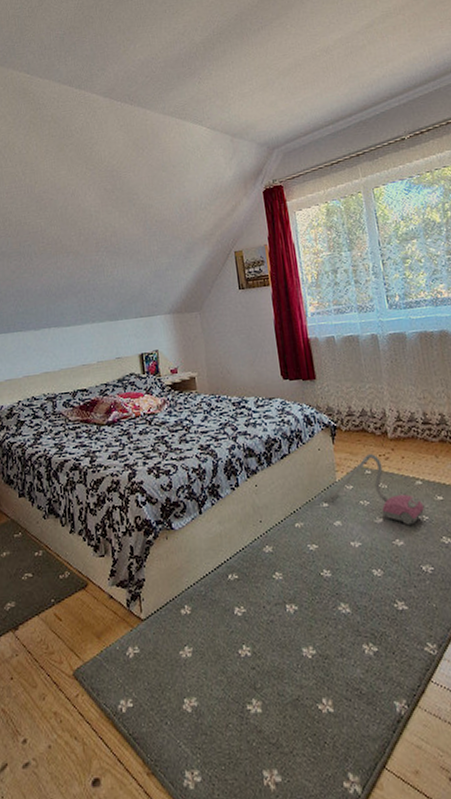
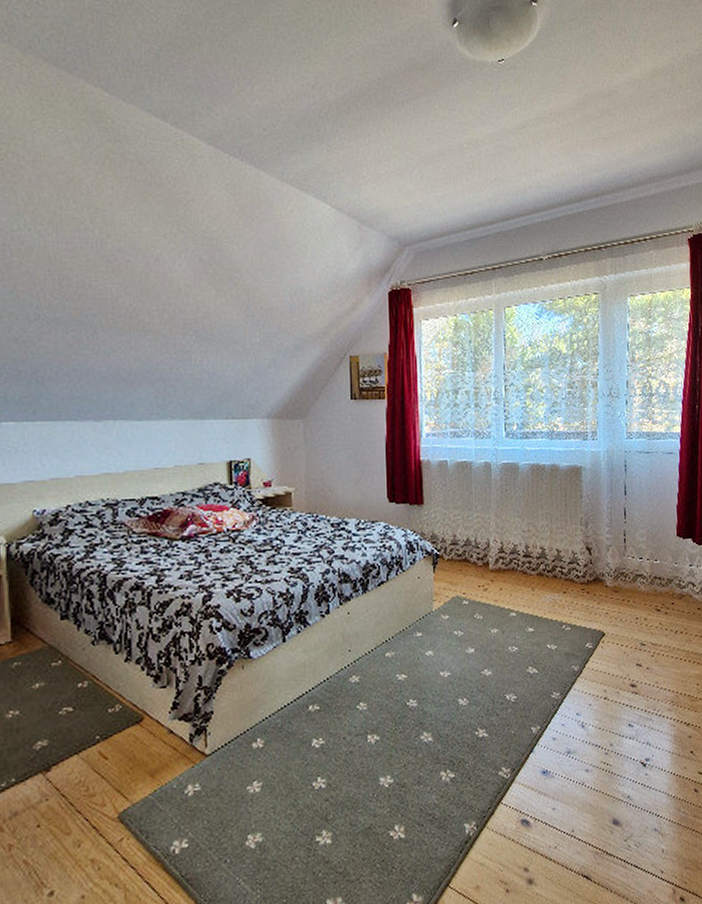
vacuum cleaner: present [322,454,424,526] -> none [417,584,515,656]

